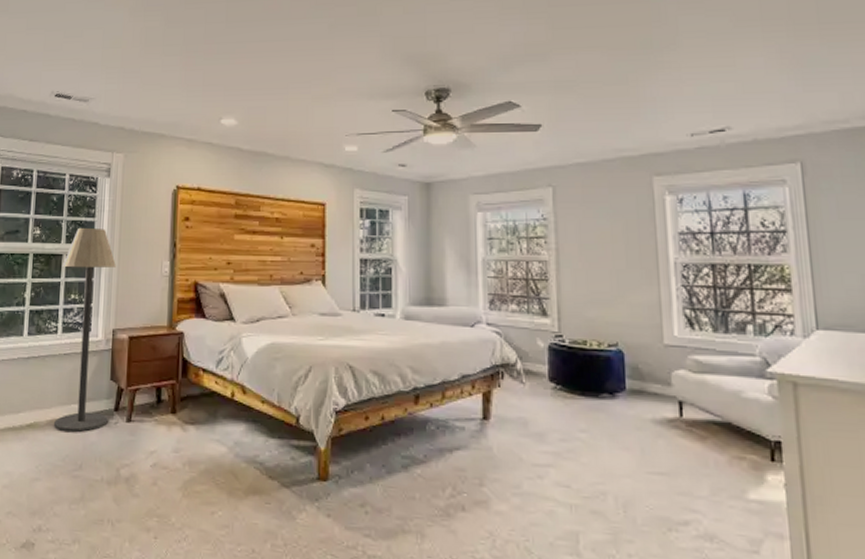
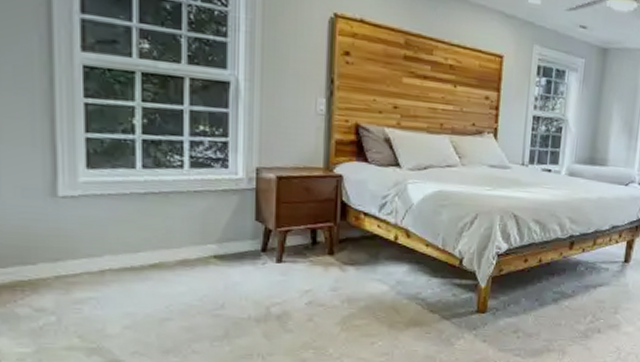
floor lamp: present [53,228,116,433] -> none [185,48,258,273]

